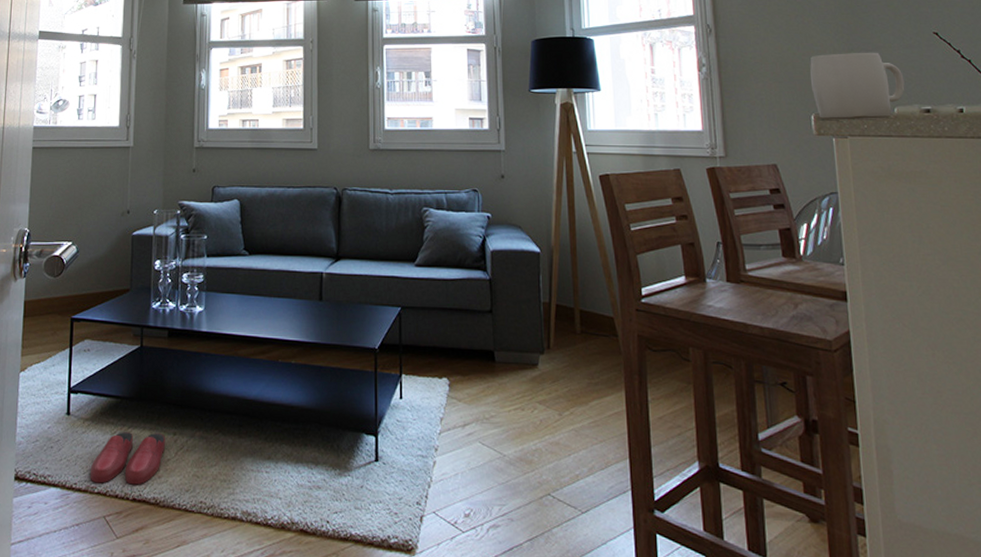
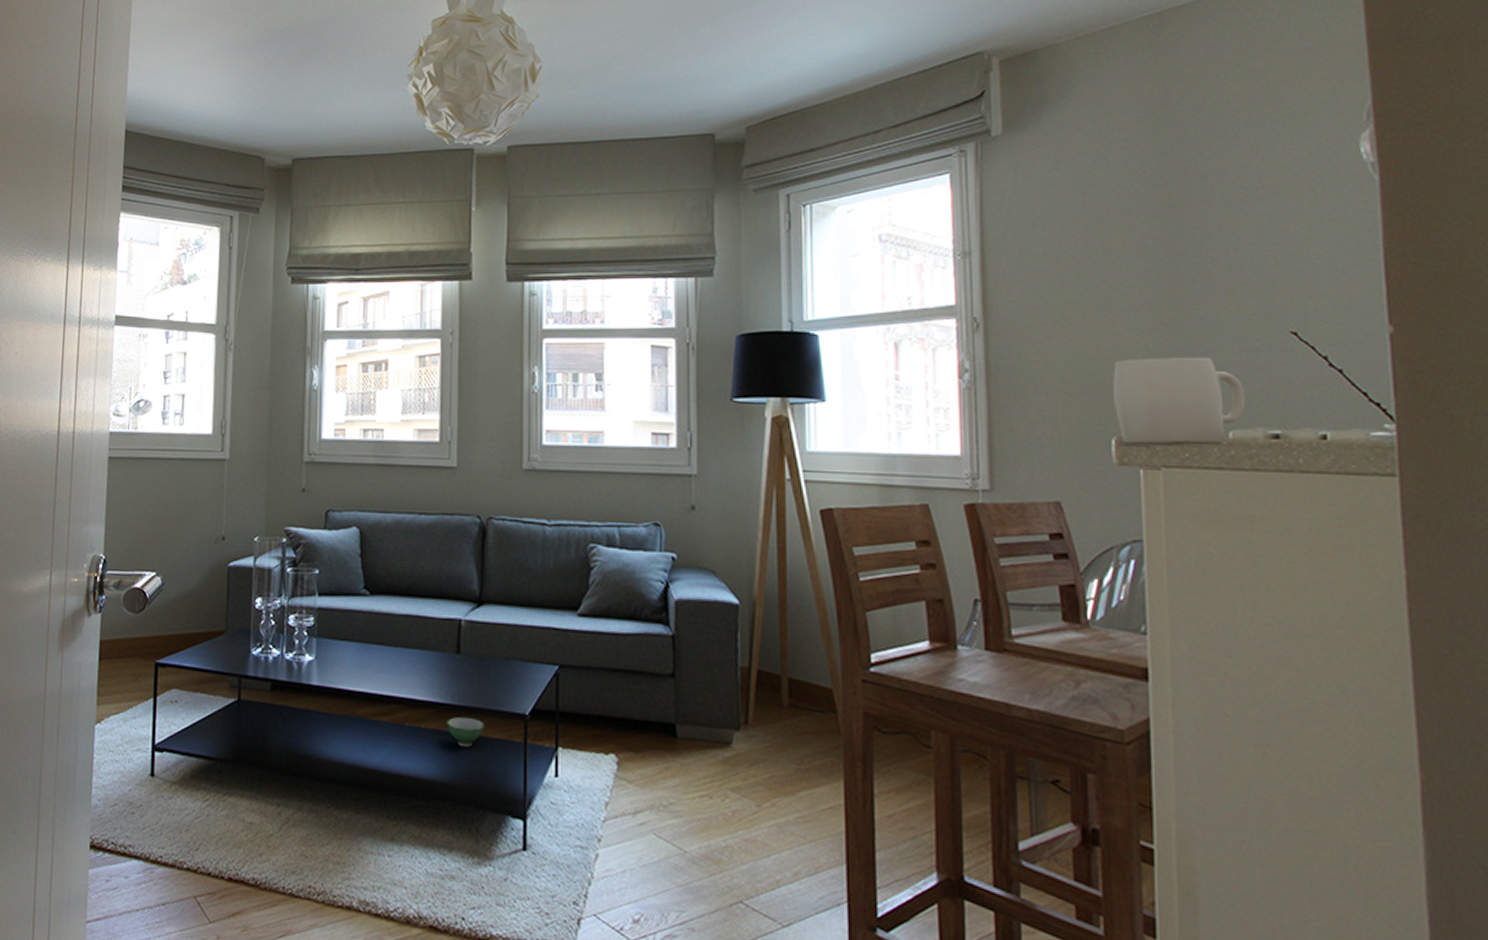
slippers: present [90,432,165,485] -> none [178,799,267,863]
bowl: none [312,353,343,378] -> present [447,717,484,748]

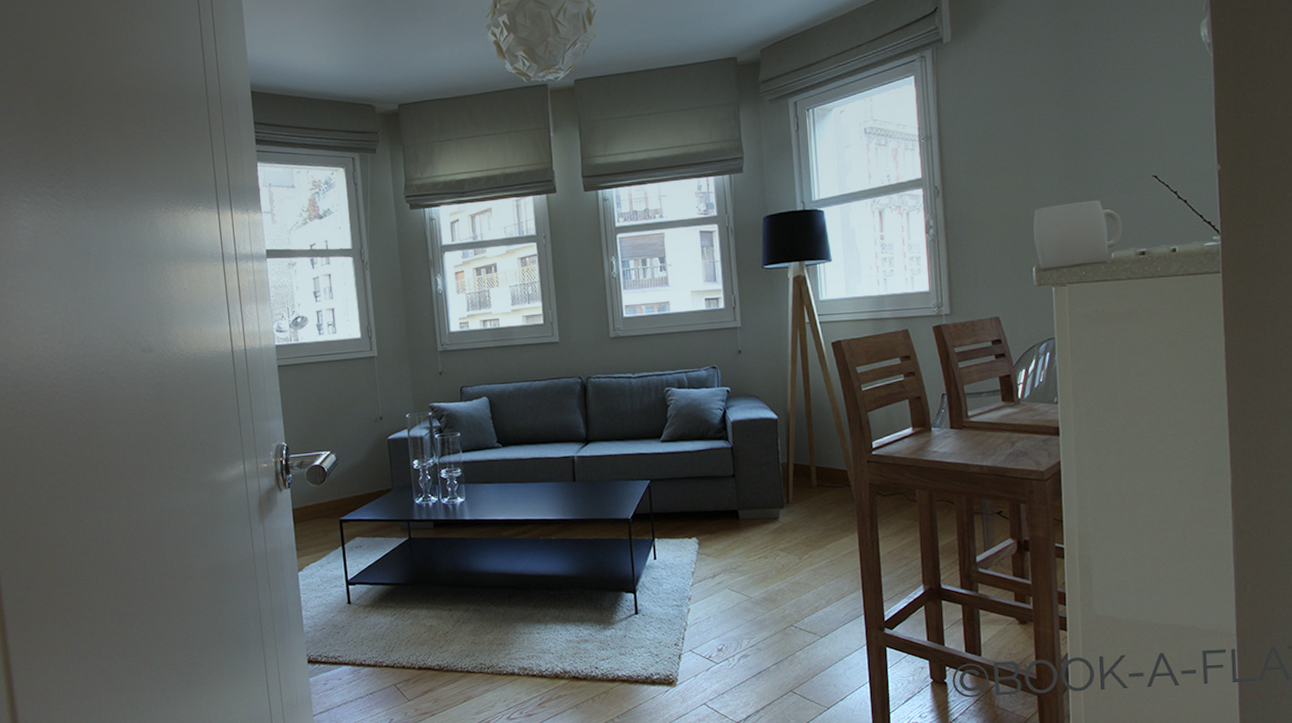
bowl: present [447,717,484,748] -> none [571,527,599,549]

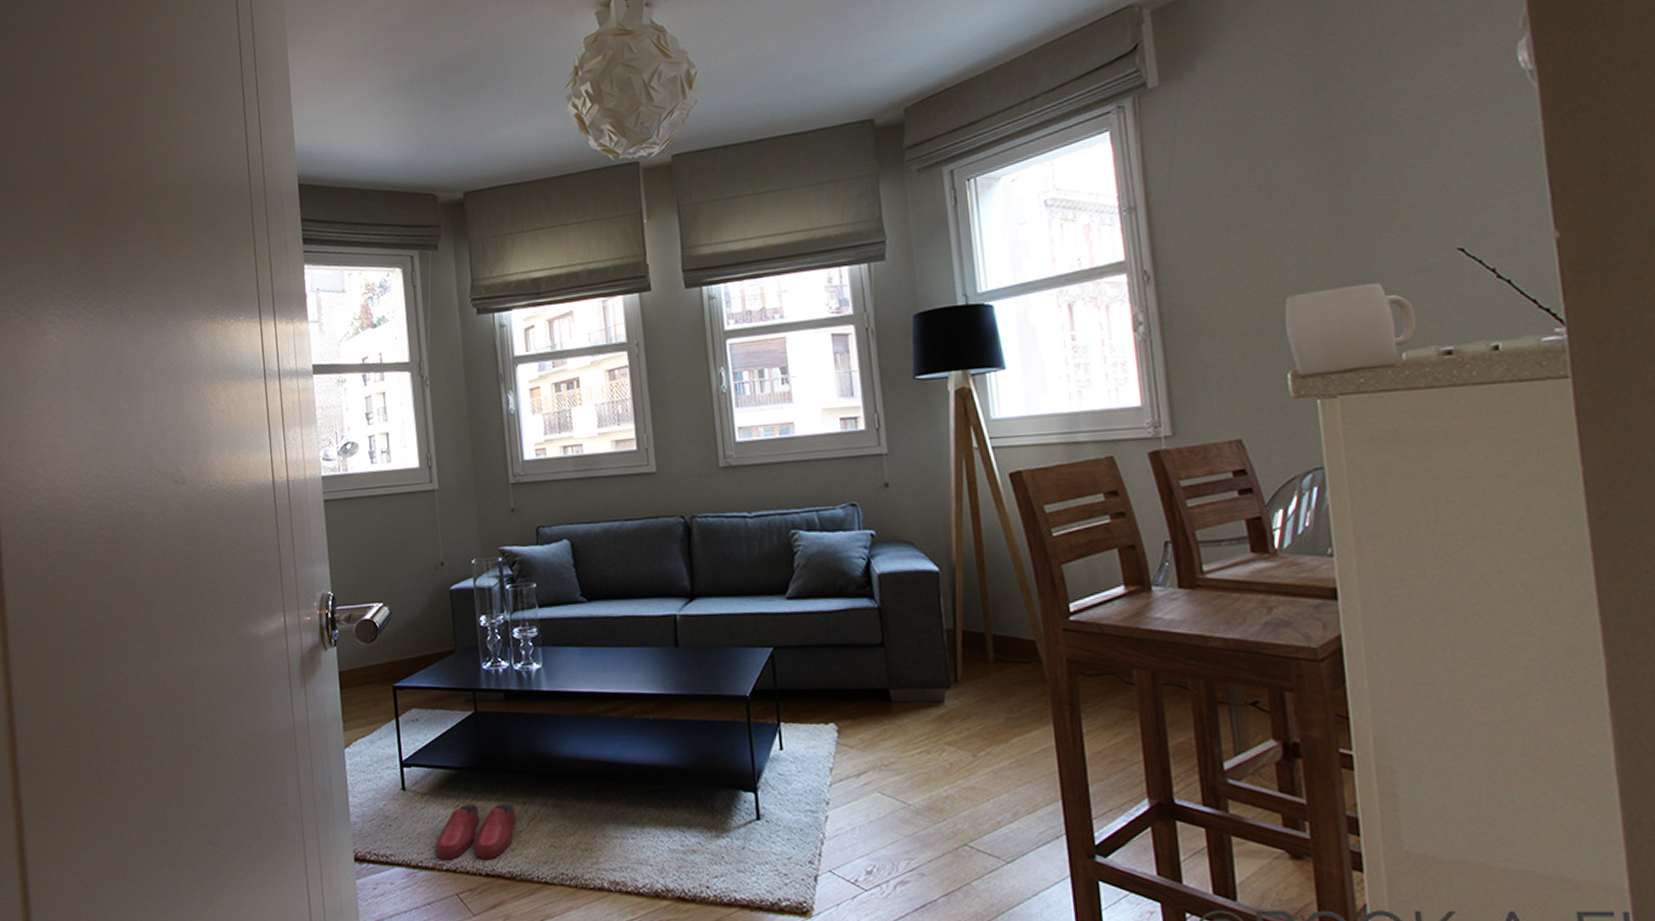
slippers: none [376,611,443,658] -> present [435,804,515,860]

